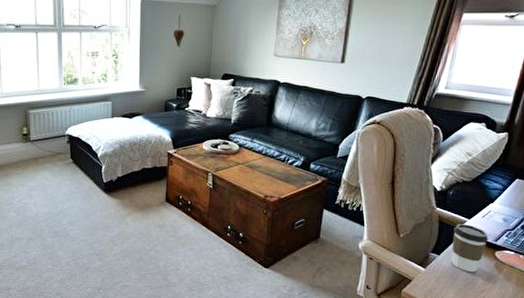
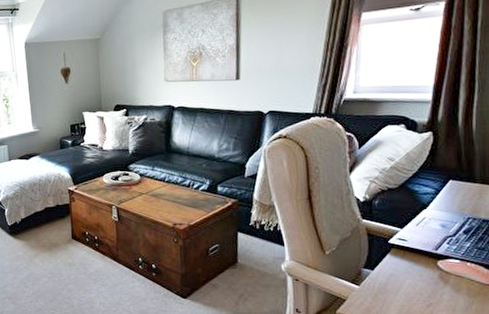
coffee cup: present [451,224,488,272] -> none [385,234,427,285]

